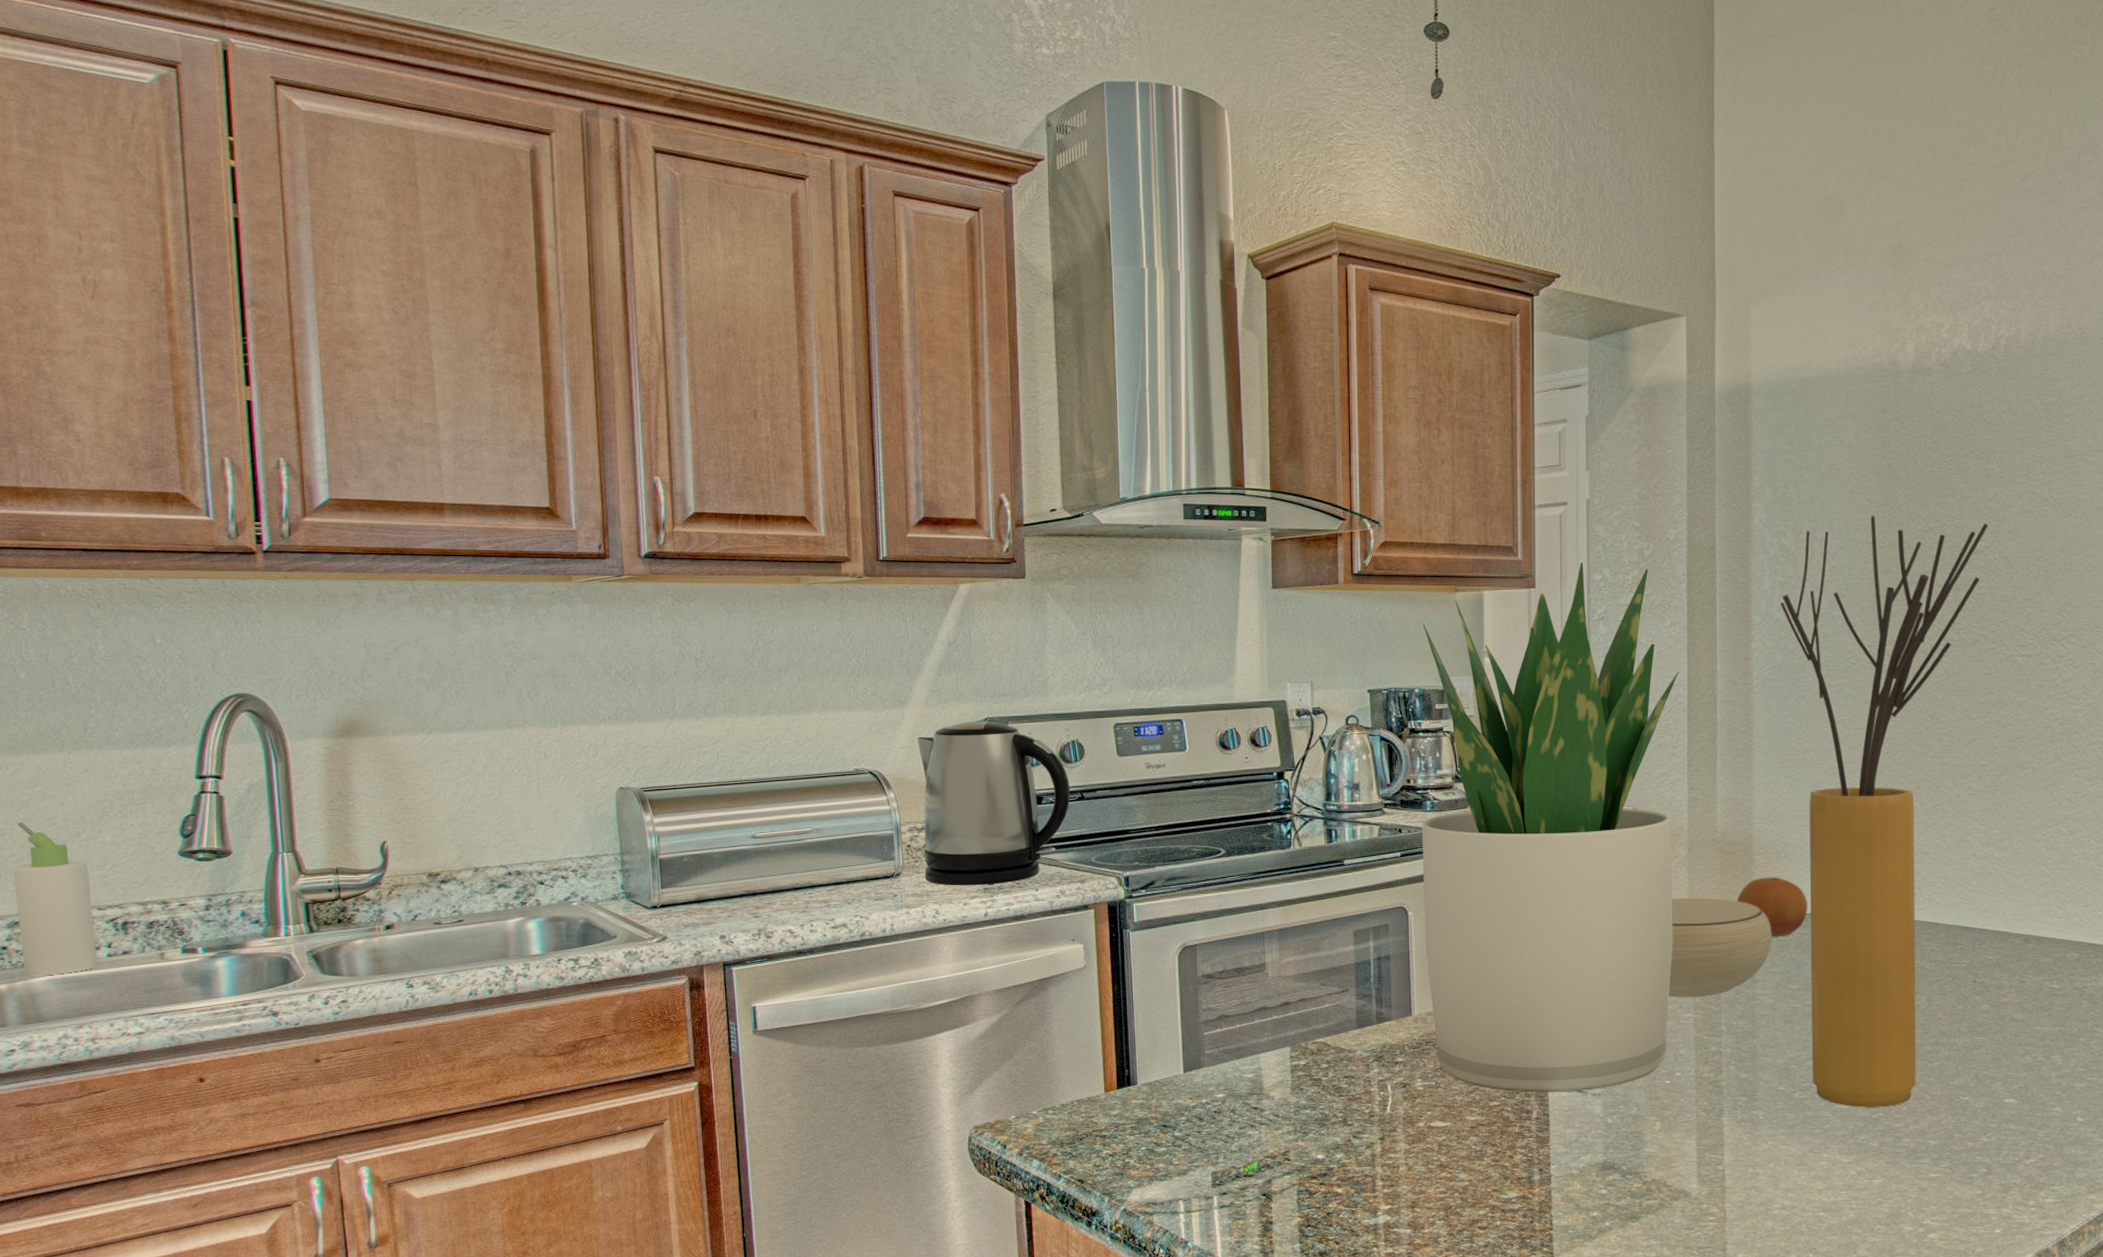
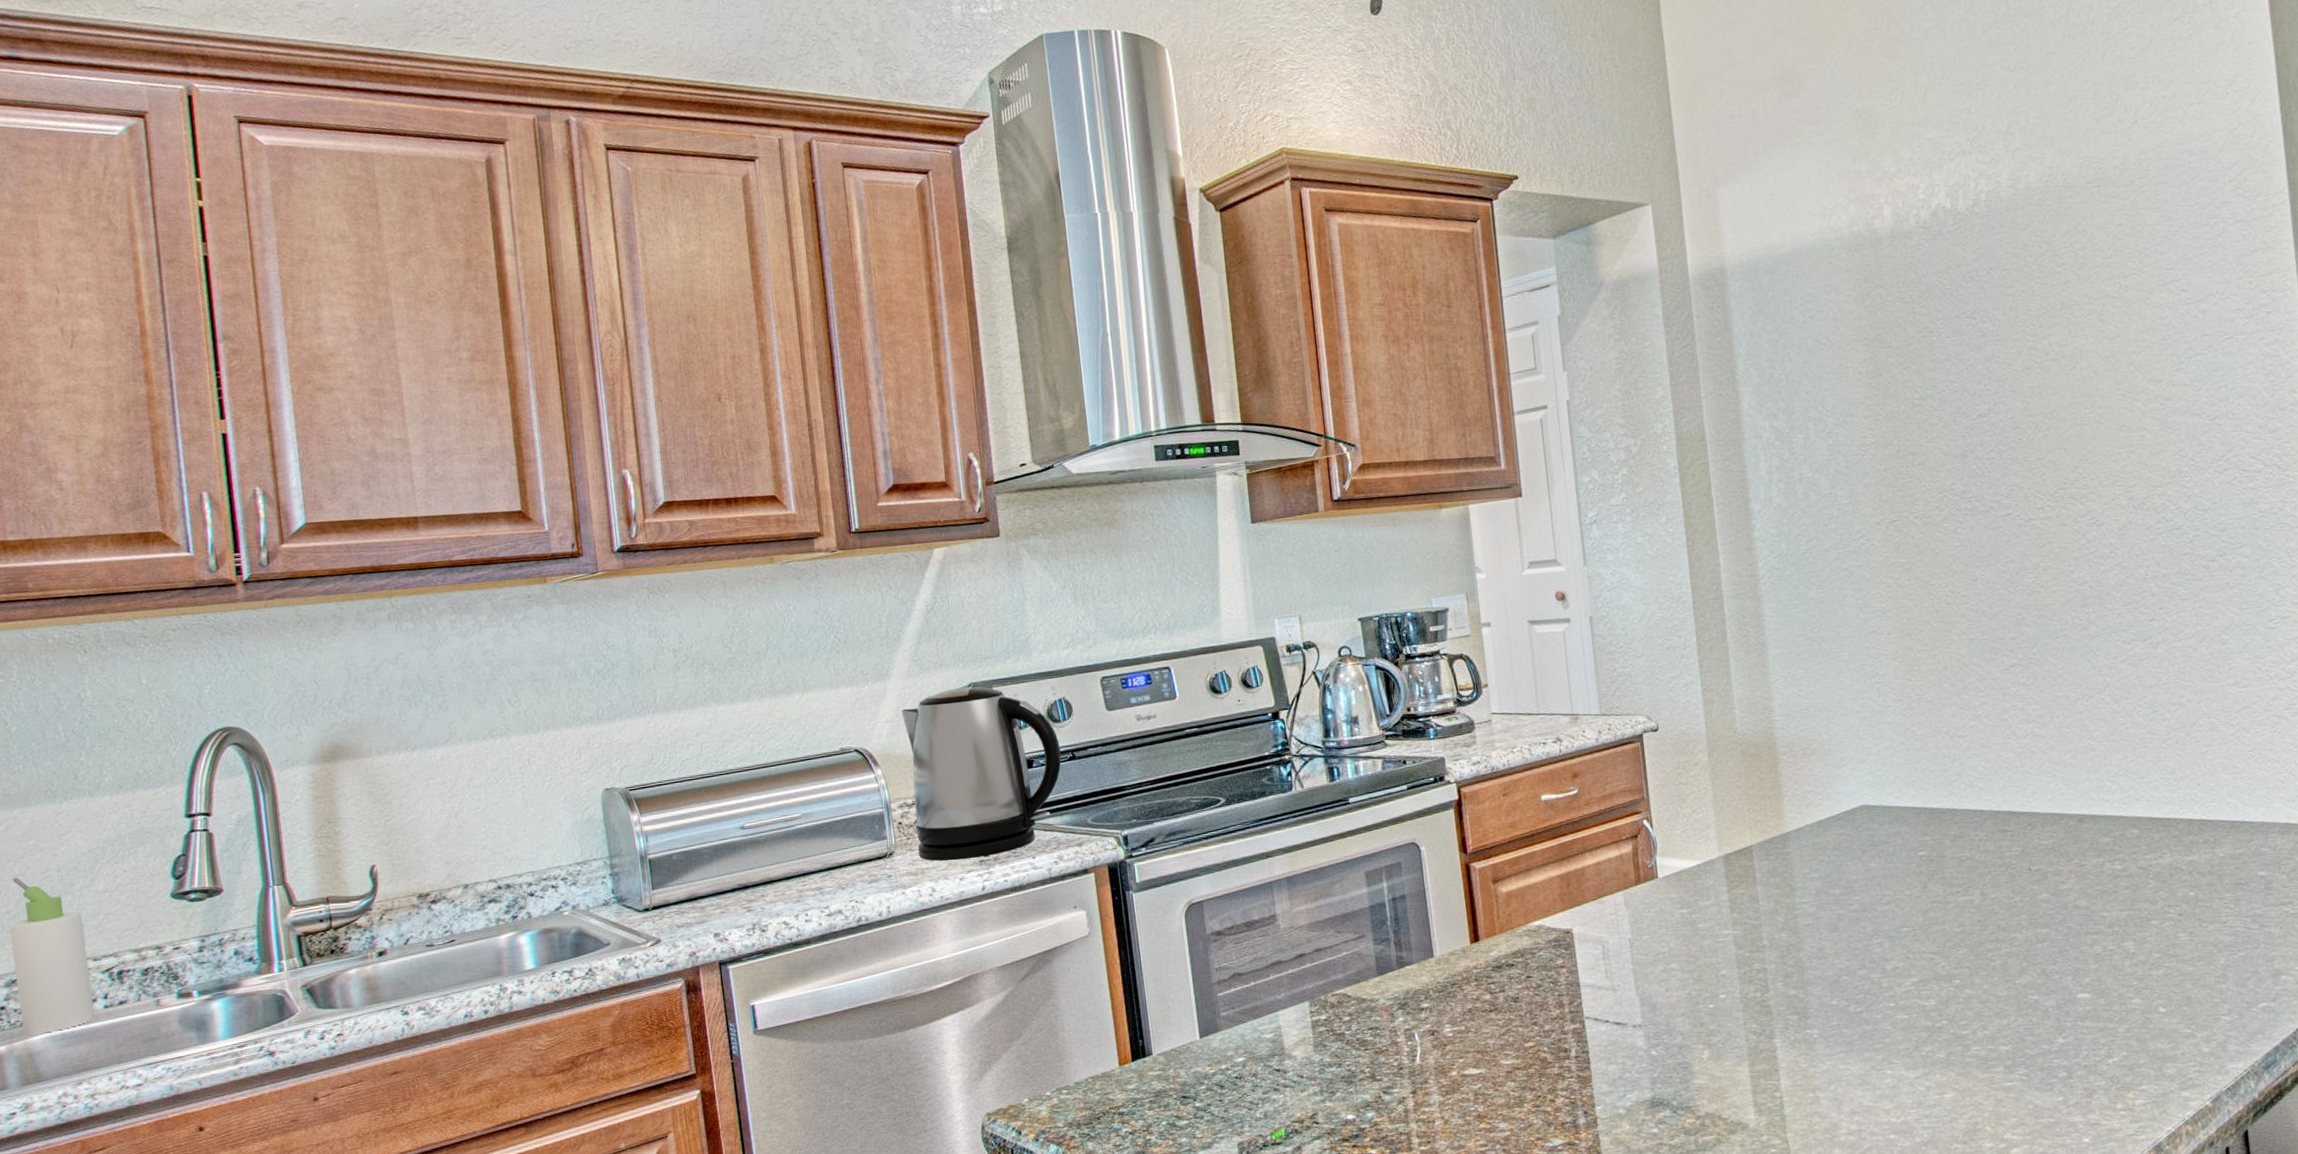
planter: present [1422,563,1679,1093] -> none [1409,466,1707,1030]
bowl: present [1669,898,1772,998] -> none [1695,804,1808,914]
fruit: present [1736,877,1808,936] -> none [1765,776,1843,840]
vase: present [1781,515,1989,1107] -> none [1779,385,1990,1017]

